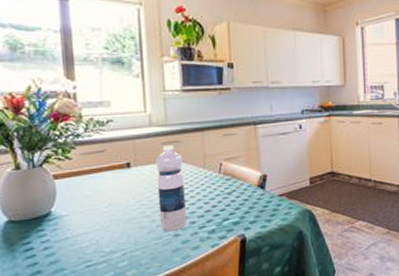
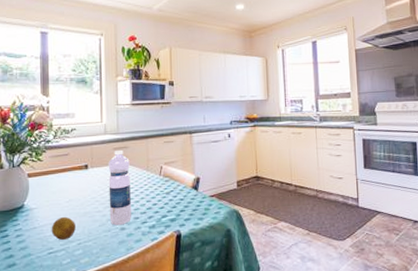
fruit: none [87,223,119,252] -> present [51,216,76,241]

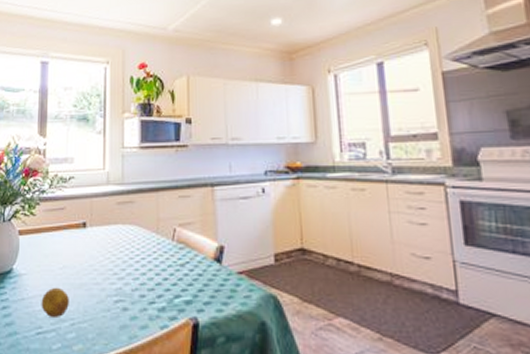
water bottle: present [108,151,132,226] -> none [109,206,137,304]

